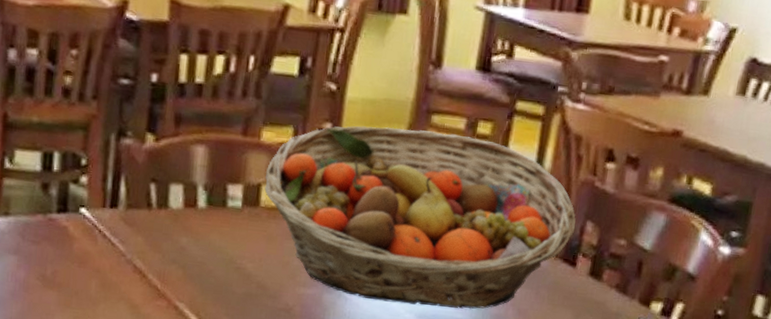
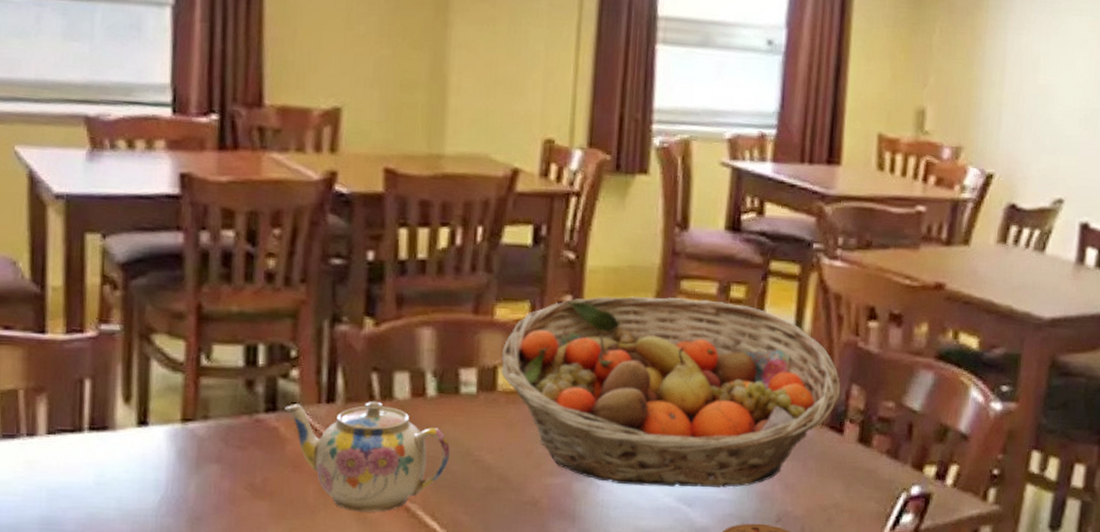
teapot: none [74,207,216,308] -> present [285,400,450,512]

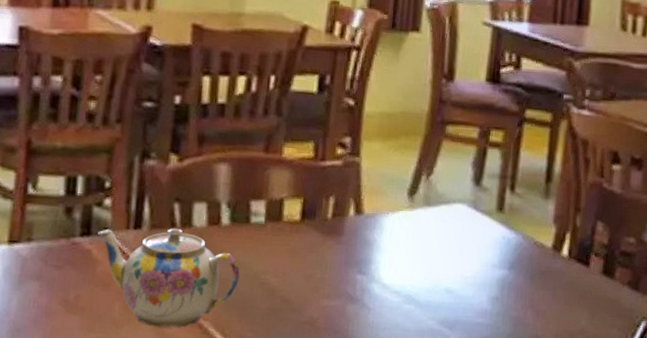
fruit basket: present [501,296,841,488] -> none [287,139,587,313]

